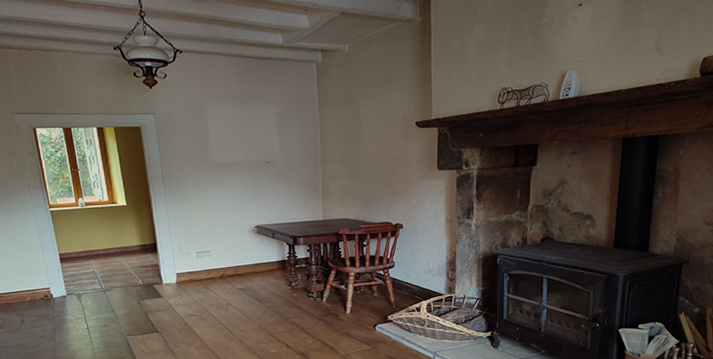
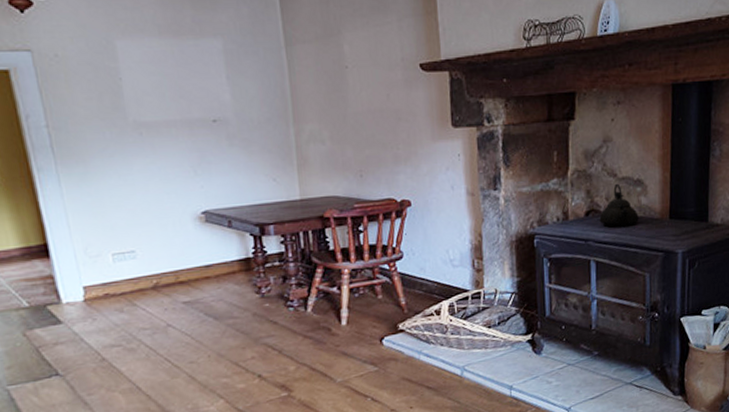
teakettle: none [552,217,587,253] -> present [599,183,639,229]

